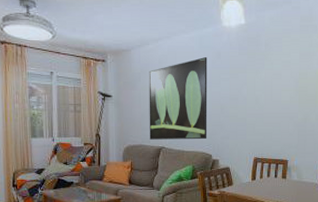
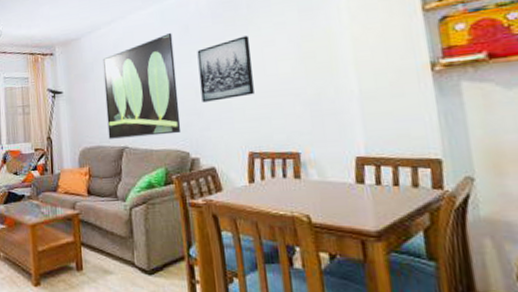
wall art: none [225,68,264,117] -> present [197,36,254,102]

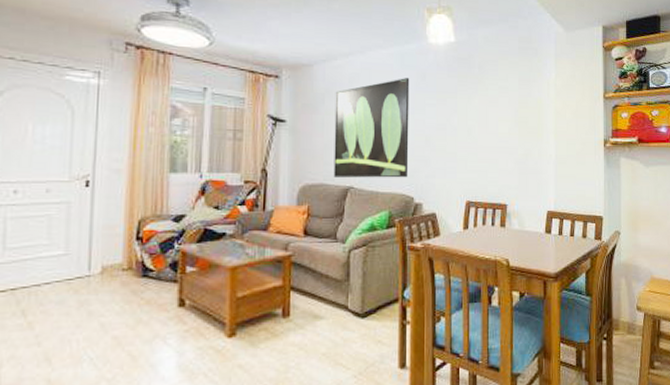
wall art: present [197,36,254,102] -> none [430,93,478,151]

